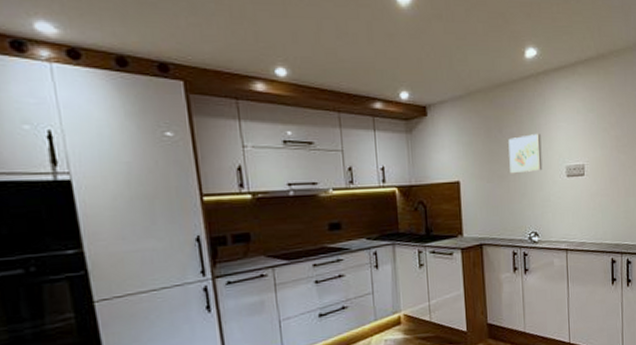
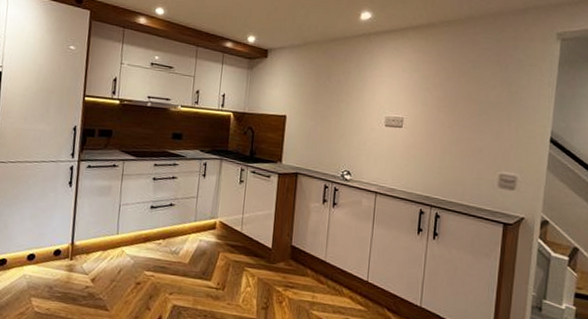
wall art: present [508,134,543,174] -> none [332,84,365,118]

